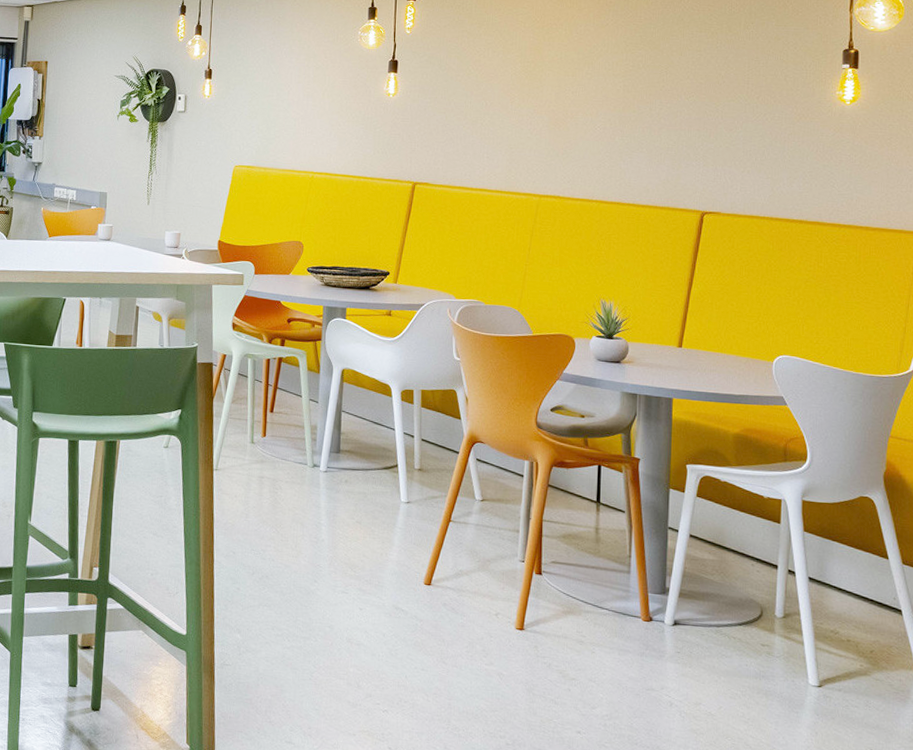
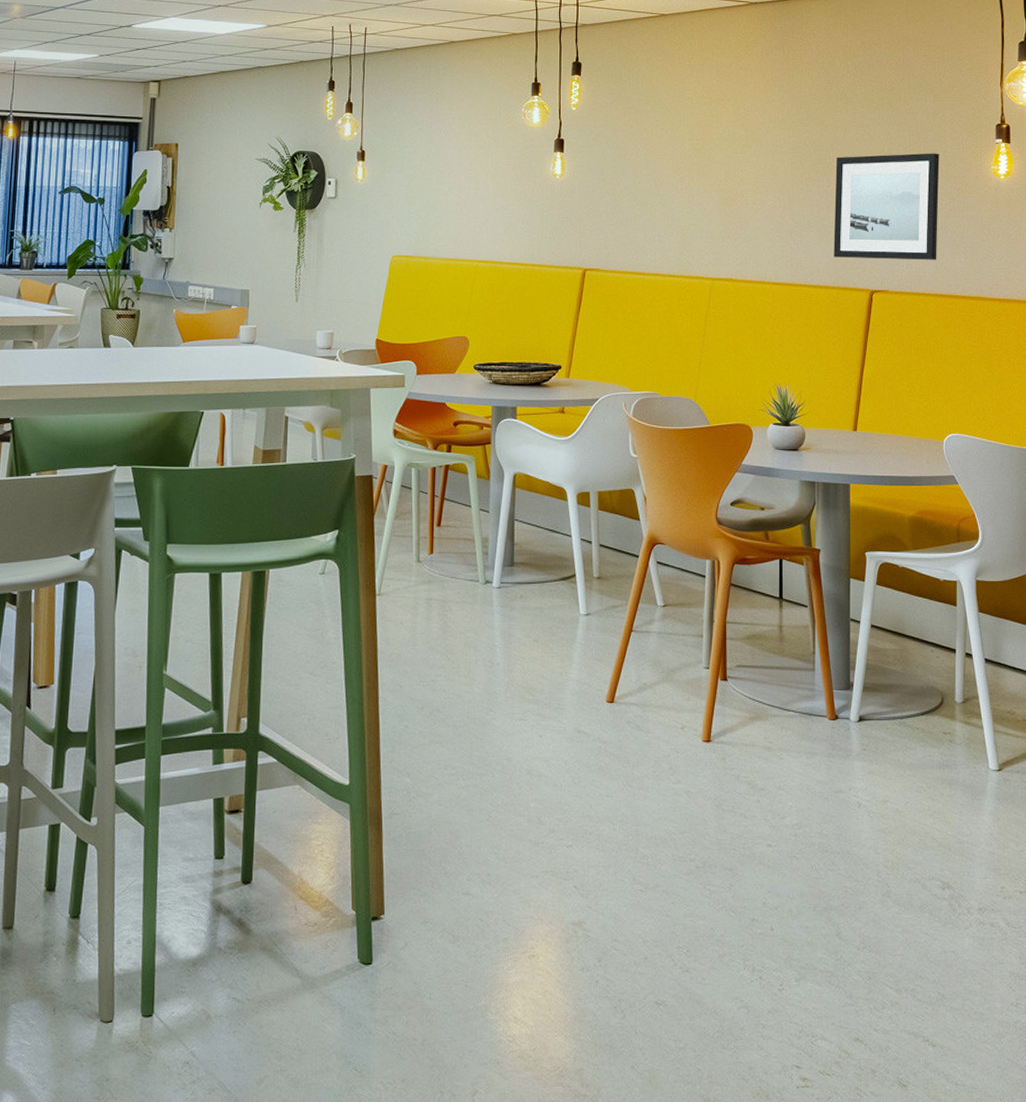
wall art: none [664,77,780,184] -> present [833,153,940,260]

